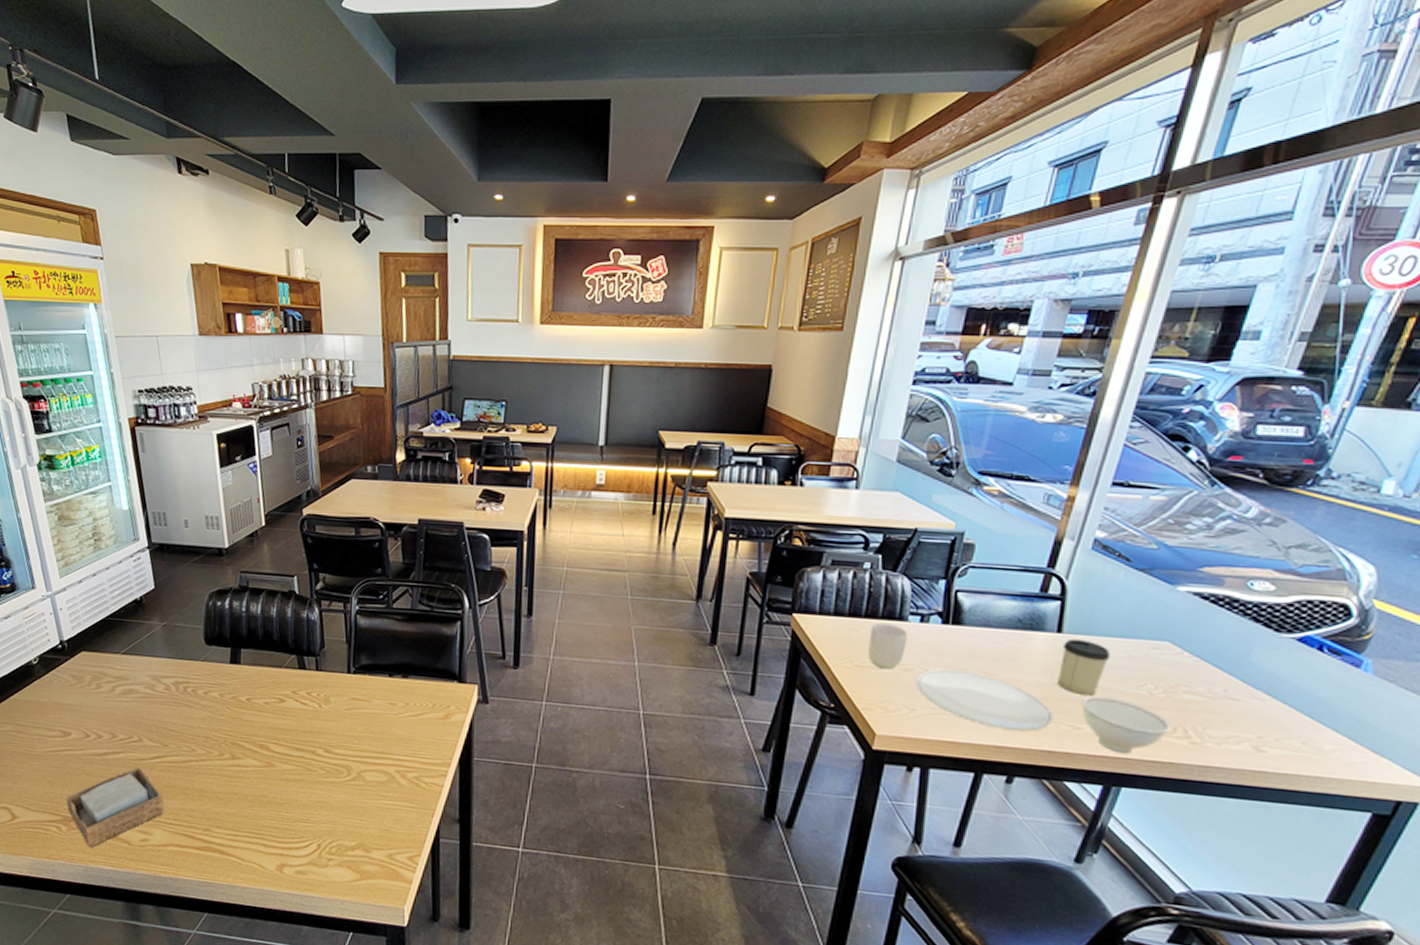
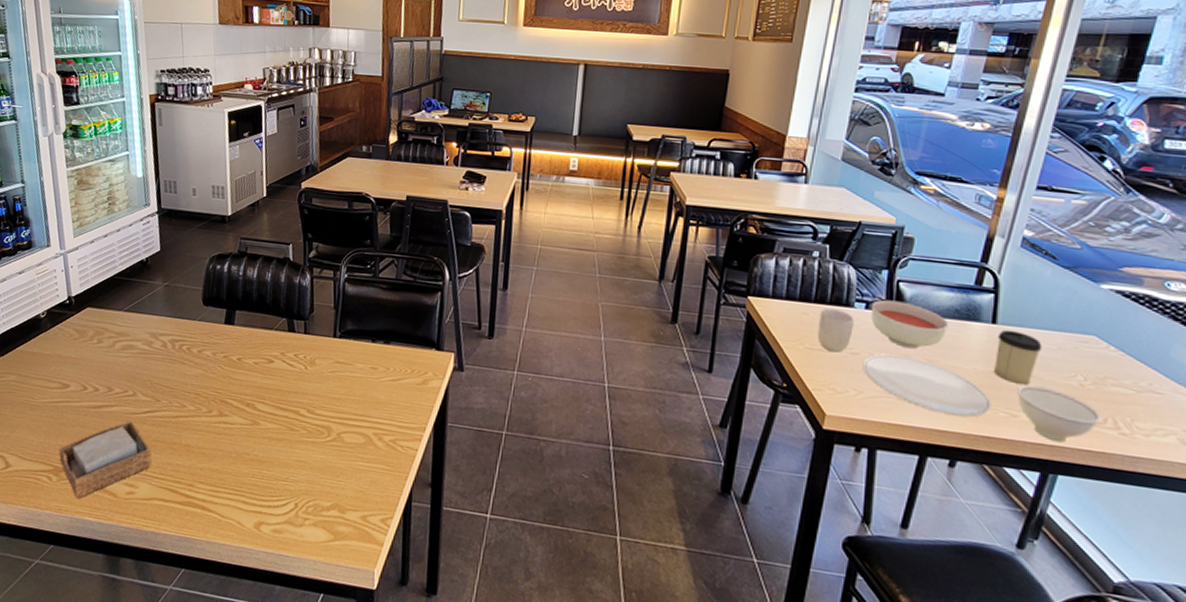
bowl: none [926,611,1010,663] -> present [871,299,948,349]

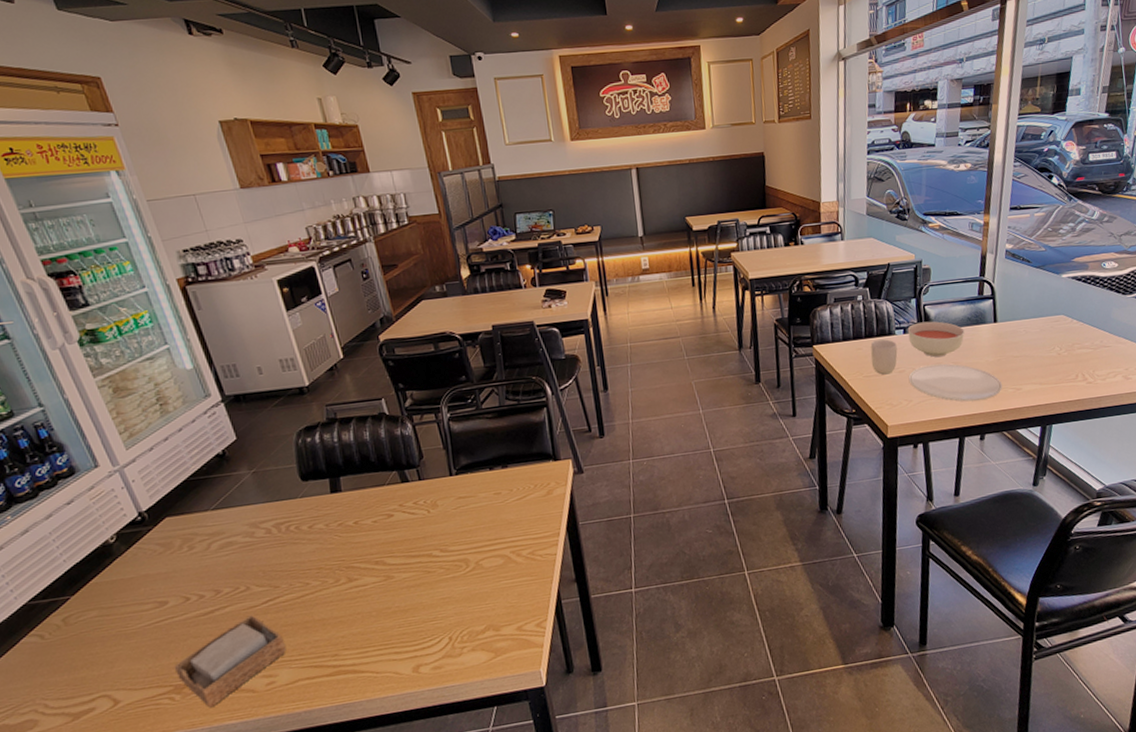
cup: present [994,329,1043,385] -> none [1000,324,1030,365]
bowl: present [1017,384,1102,442] -> none [1018,361,1075,400]

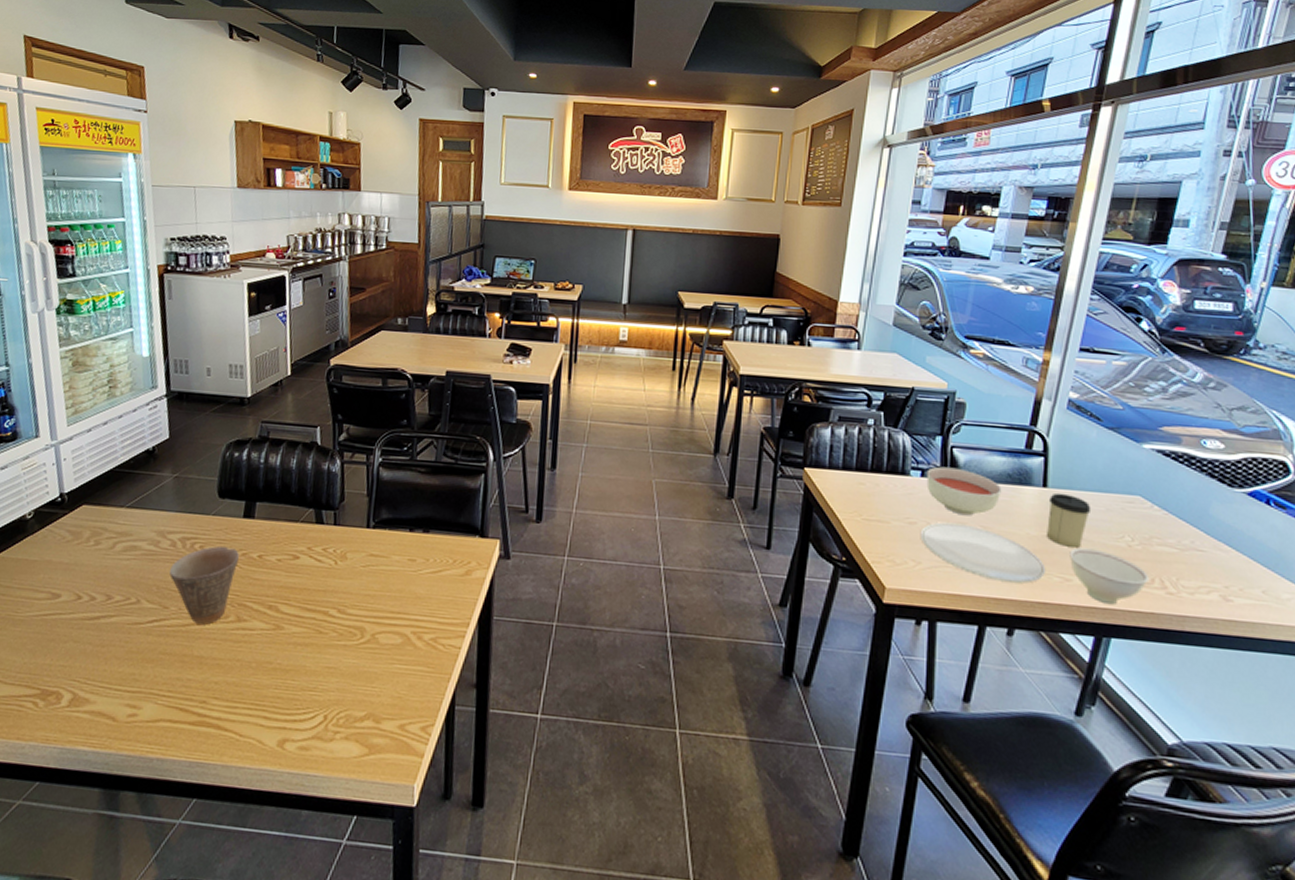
napkin holder: present [174,615,286,708] -> none [46,632,158,726]
cup: none [270,521,336,594] -> present [168,545,239,625]
cup: present [870,339,898,375] -> none [874,477,910,523]
cup: none [1000,324,1030,365] -> present [1047,492,1092,548]
bowl: none [1018,361,1075,400] -> present [1069,547,1150,604]

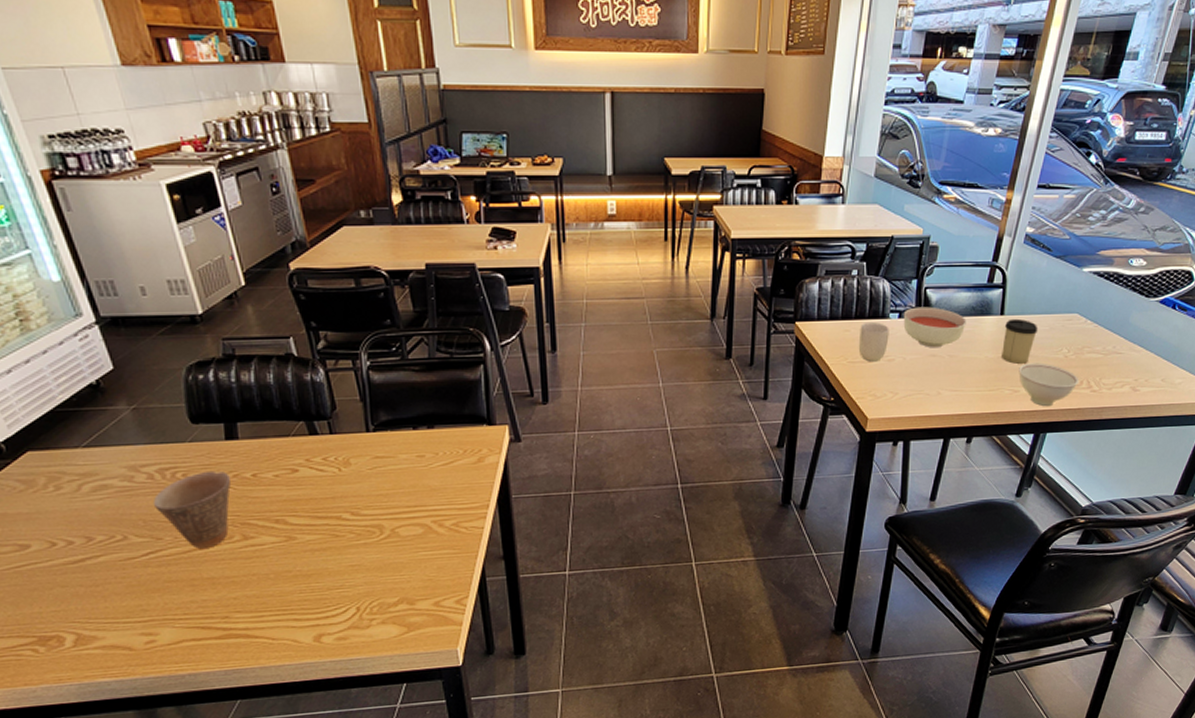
cup: none [874,477,910,523] -> present [858,322,889,362]
plate: present [920,522,1046,584] -> none [897,355,1000,400]

